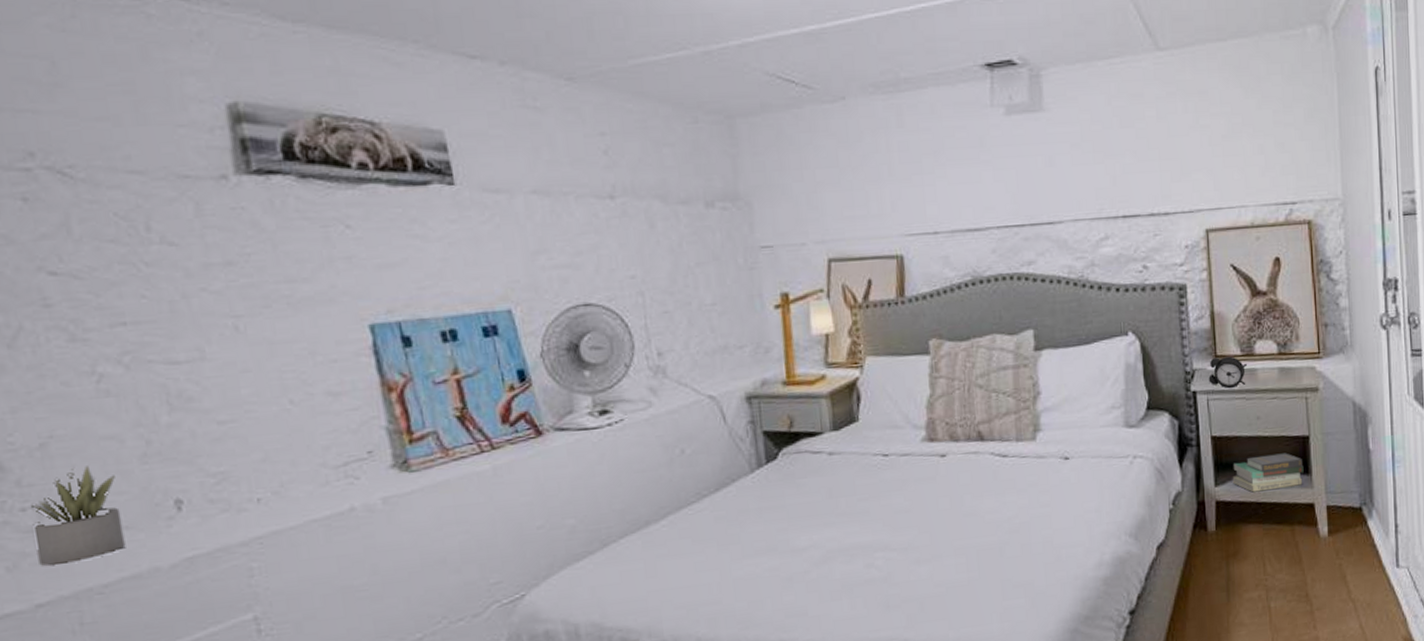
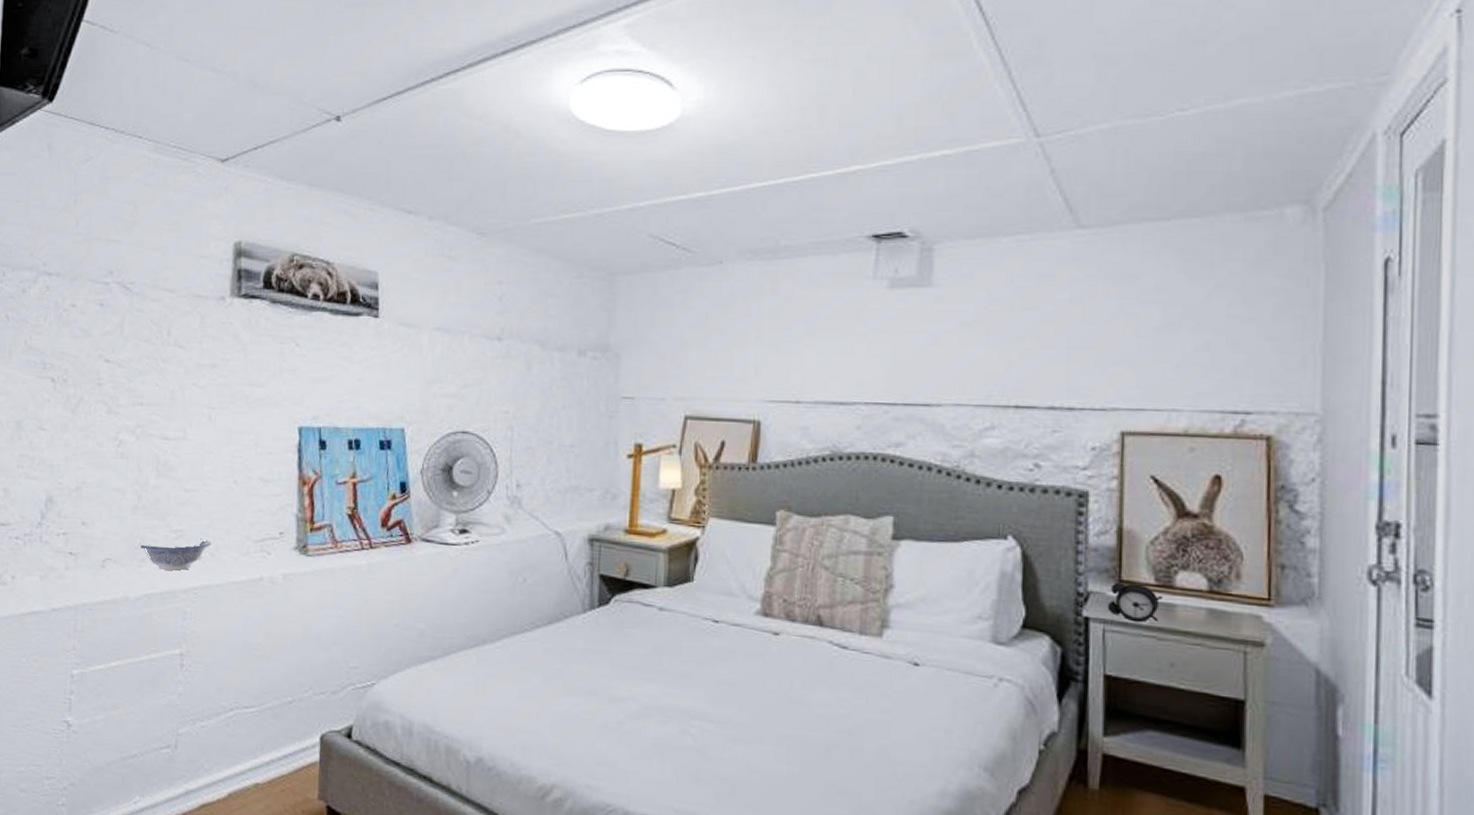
succulent plant: present [31,466,126,567] -> none [59,508,115,582]
decorative bowl: none [160,477,272,525] -> present [138,540,212,571]
books: present [1232,453,1304,493] -> none [1128,711,1233,761]

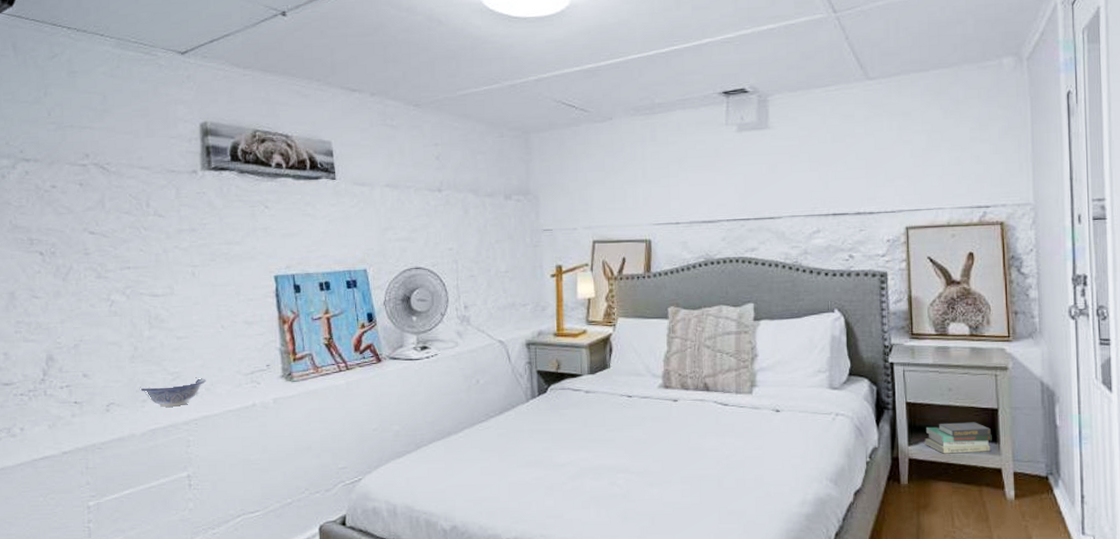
alarm clock: present [1107,582,1164,622] -> none [905,335,941,362]
books: none [1128,711,1233,761] -> present [924,422,992,454]

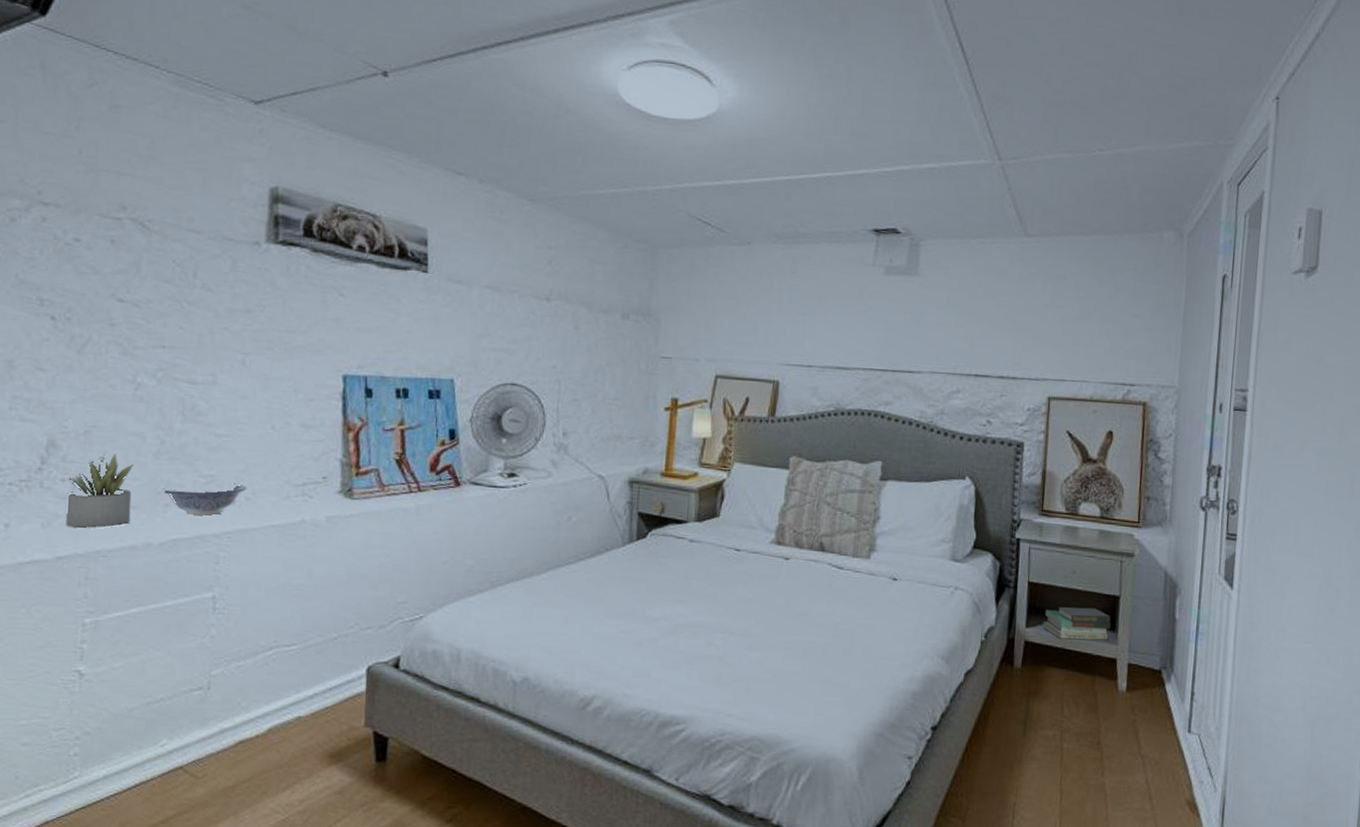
succulent plant: none [66,361,117,427] -> present [66,453,133,529]

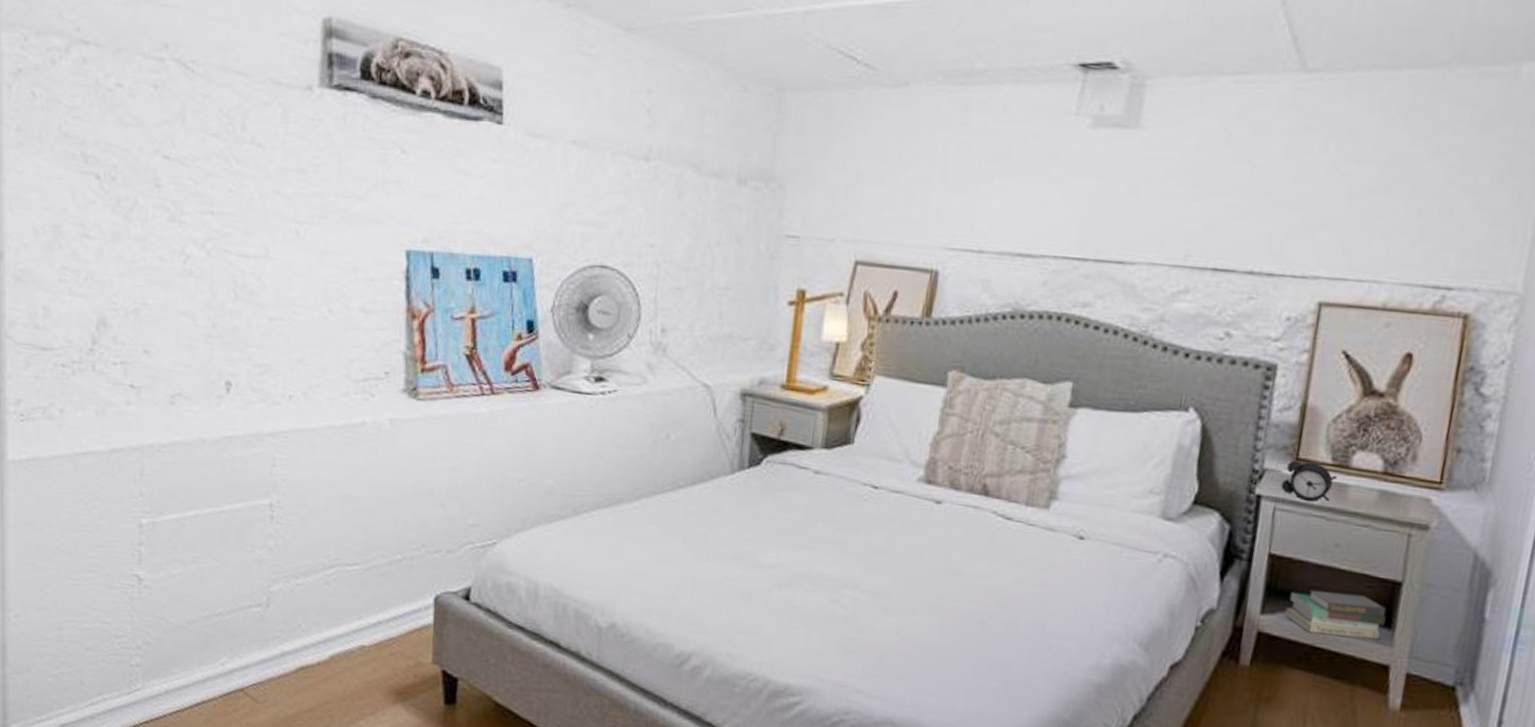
succulent plant: present [66,453,133,529] -> none [119,334,185,419]
decorative bowl: present [162,485,247,516] -> none [215,377,304,411]
alarm clock: none [1033,512,1071,541] -> present [1280,460,1338,502]

